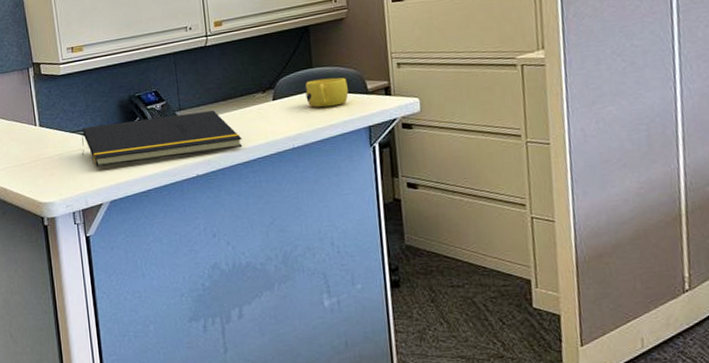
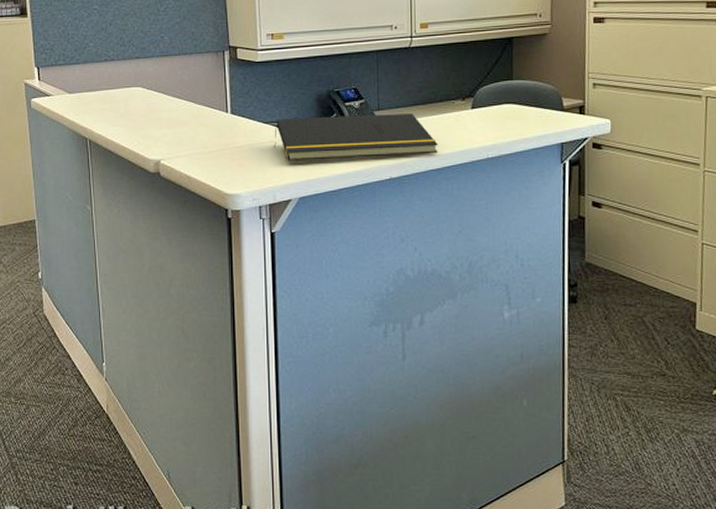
cup: present [305,77,349,108] -> none [504,91,545,120]

